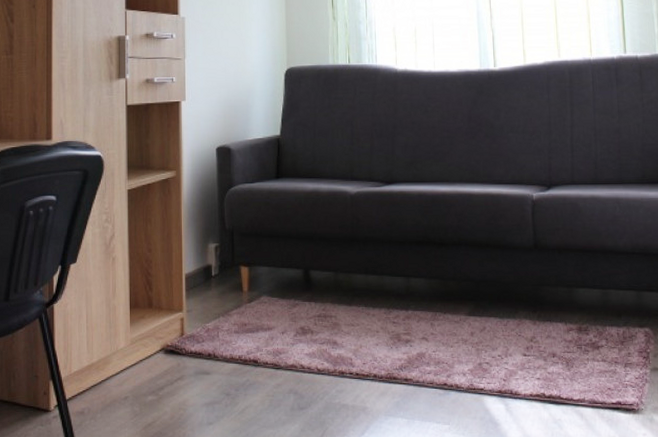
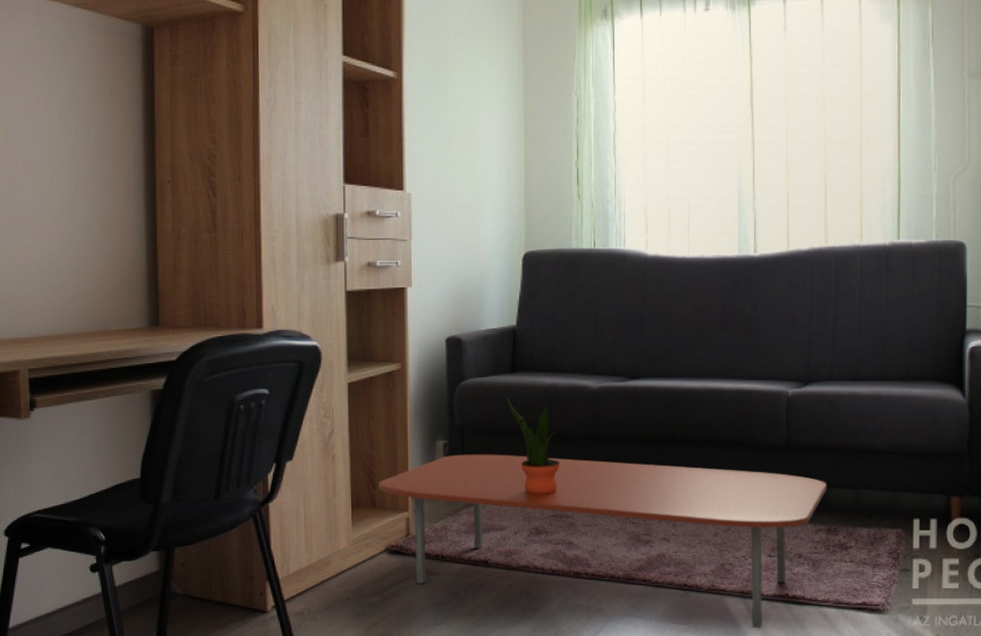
coffee table: none [155,256,575,429] -> present [379,454,827,629]
potted plant: none [273,204,323,295] -> present [507,399,559,495]

